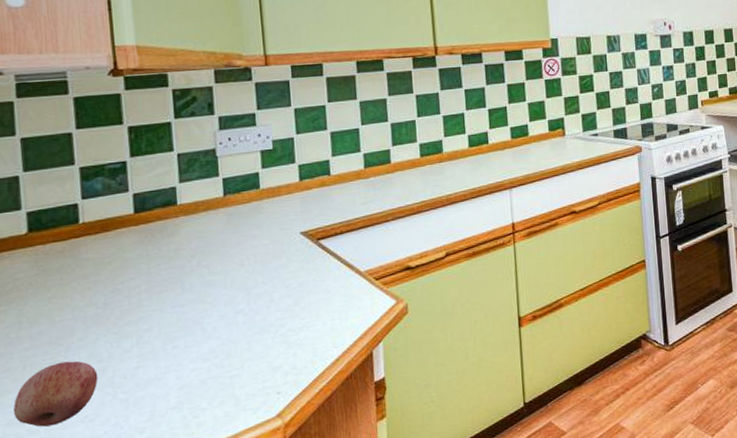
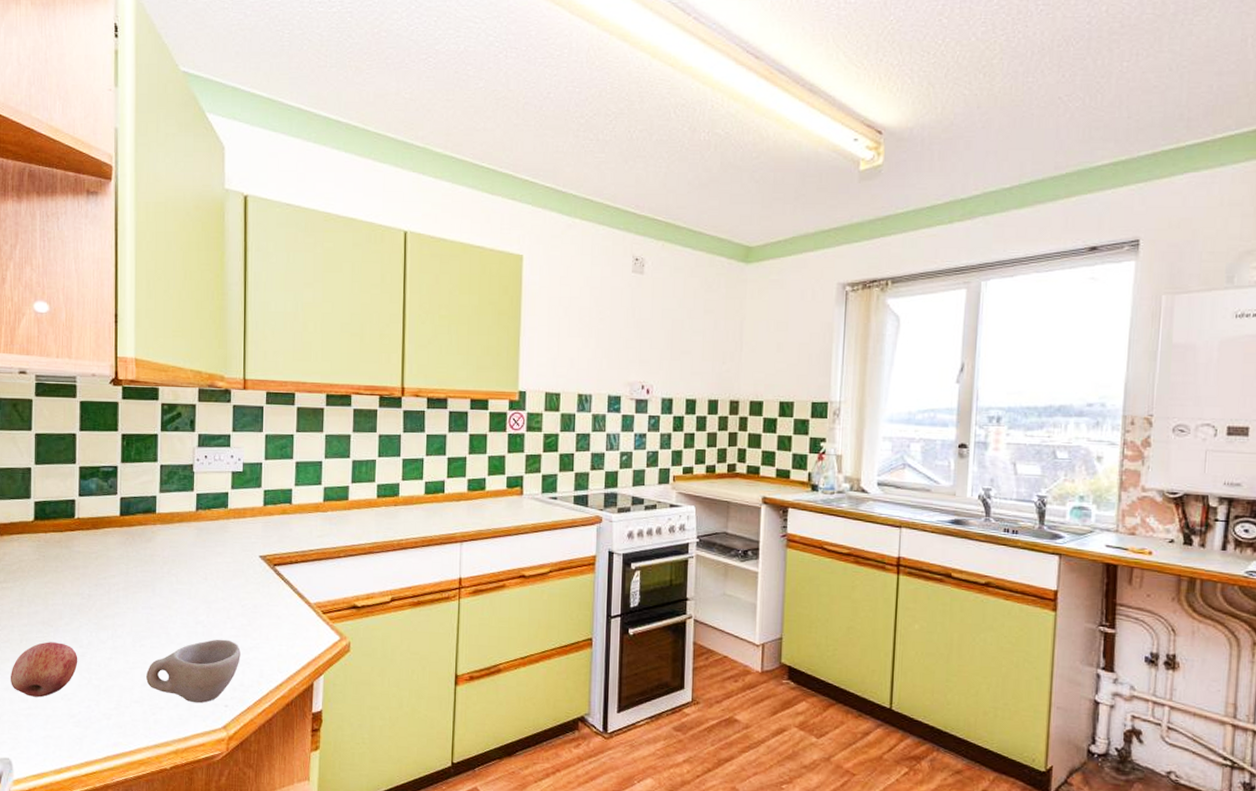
cup: none [182,324,290,397] -> present [146,639,241,704]

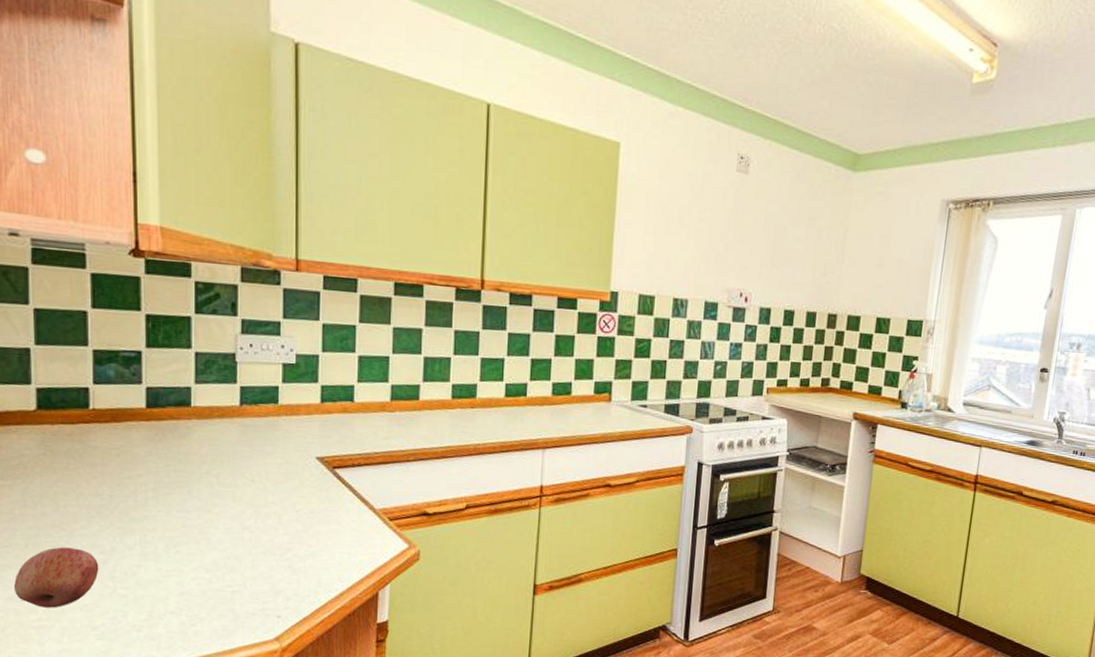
cup: present [146,639,241,704] -> none [183,546,295,614]

